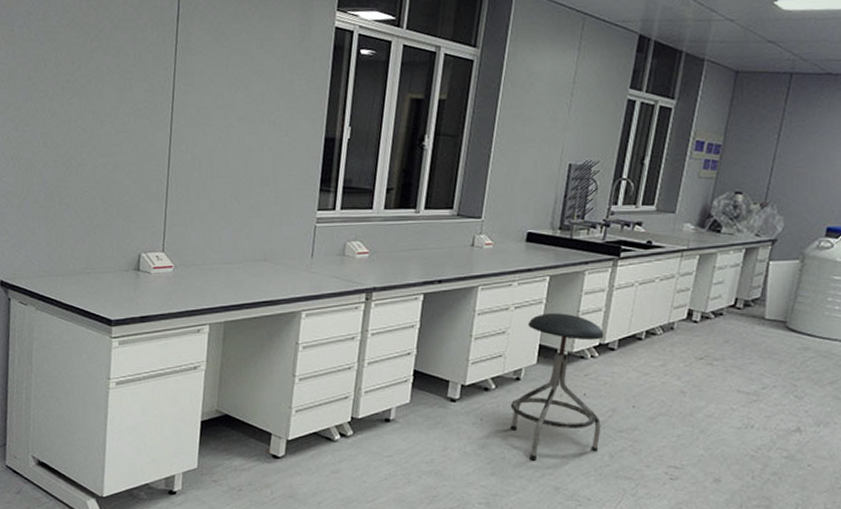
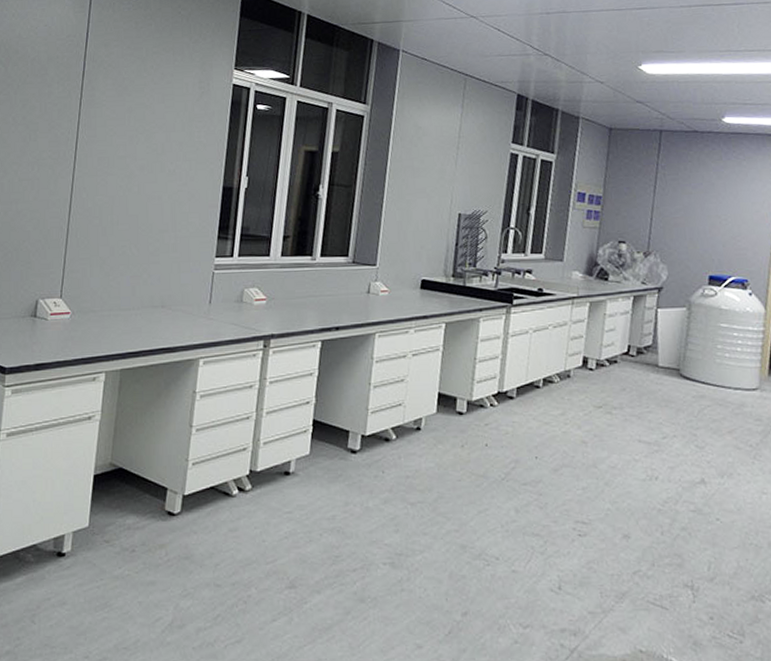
stool: present [510,313,604,461] -> none [411,360,505,516]

